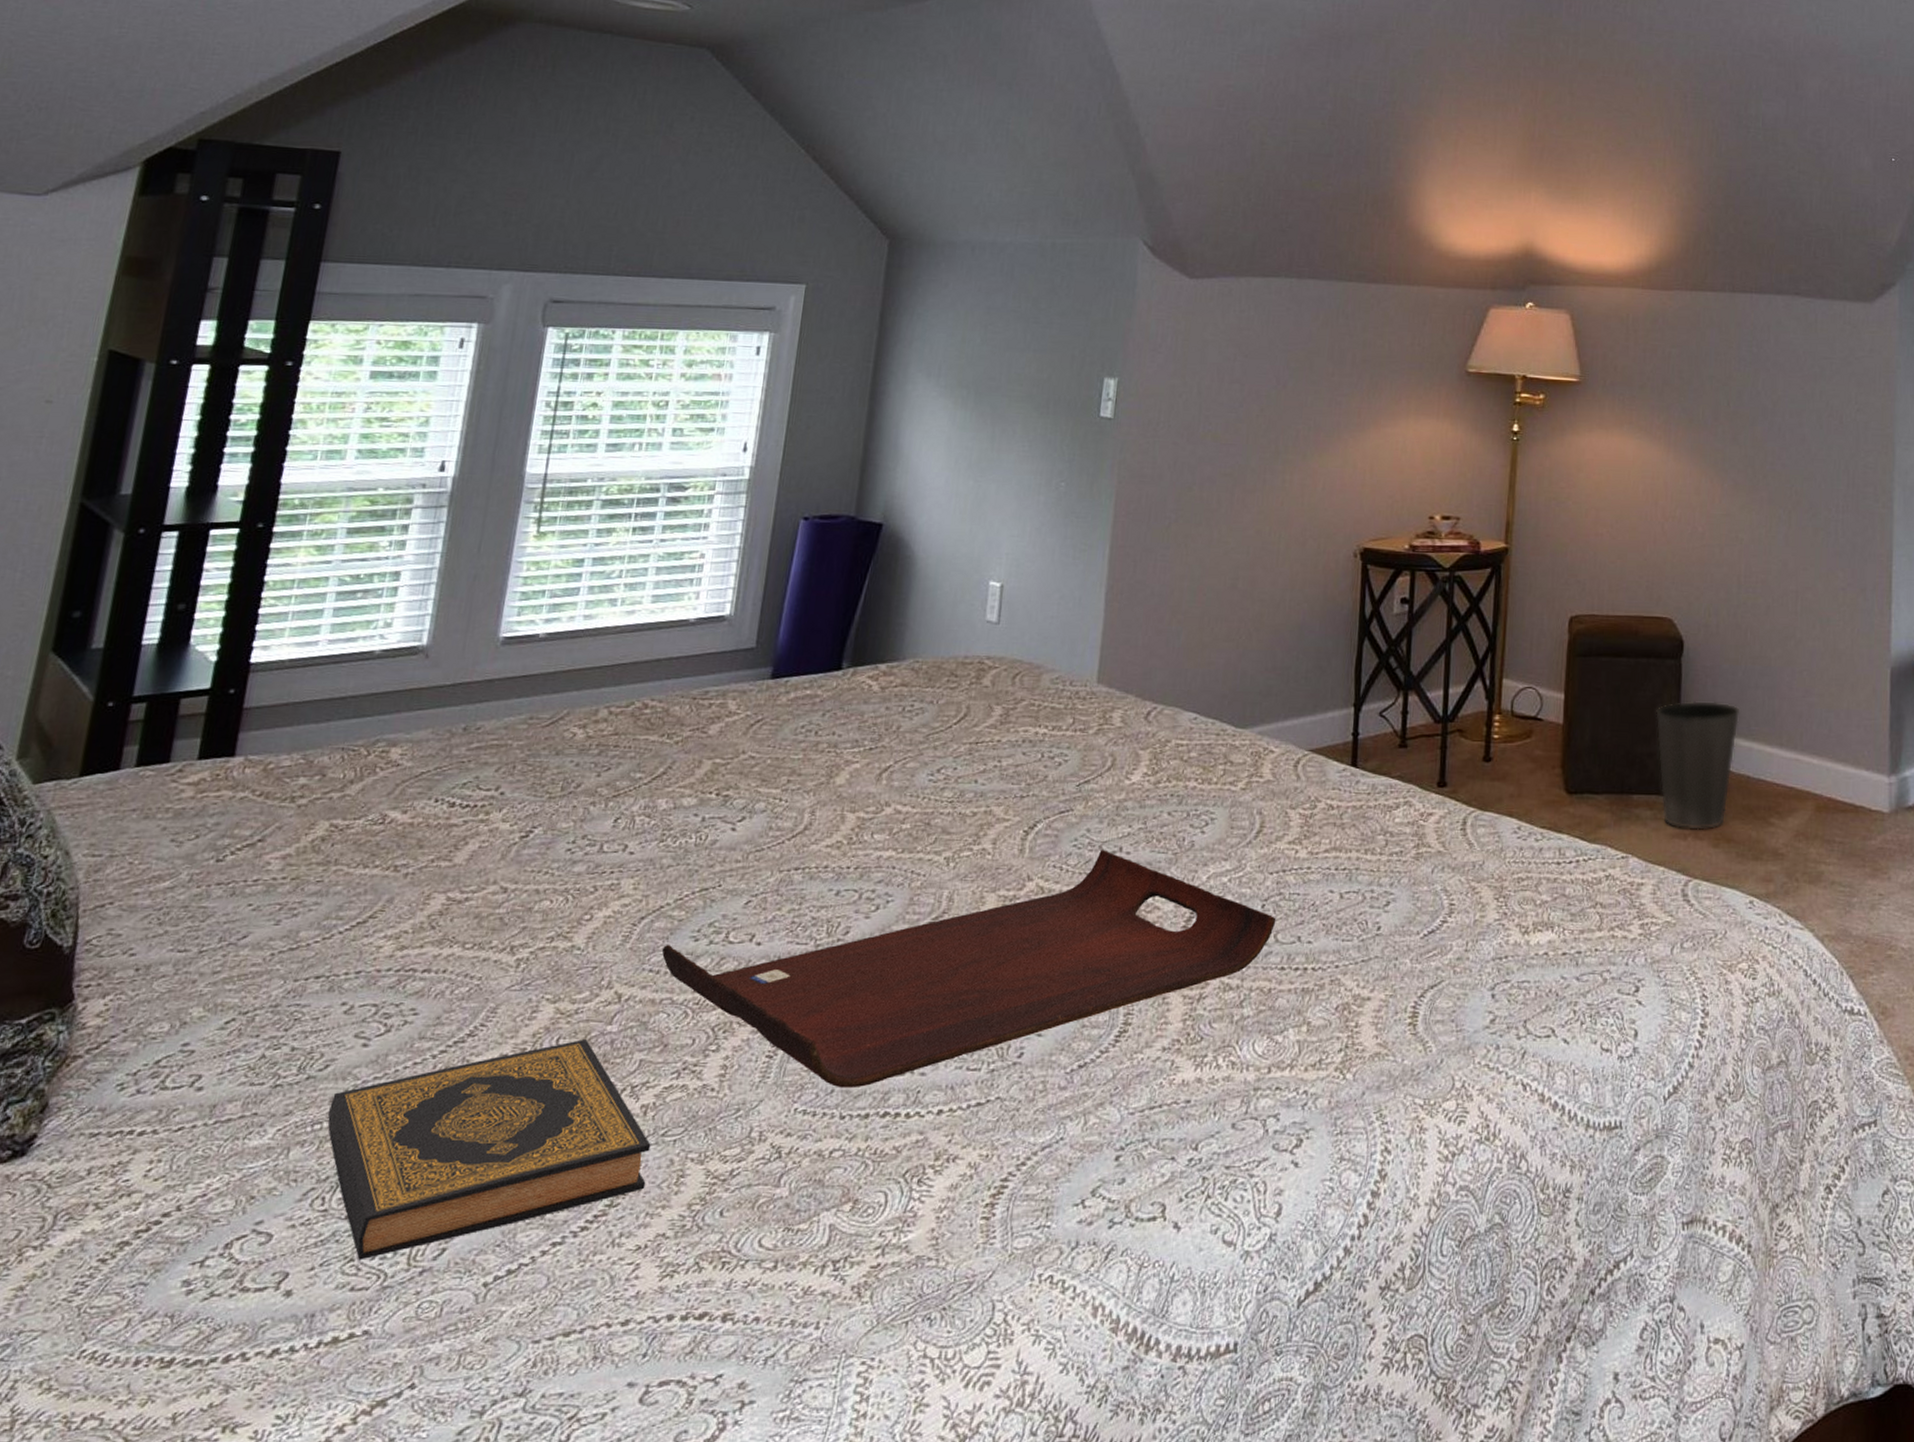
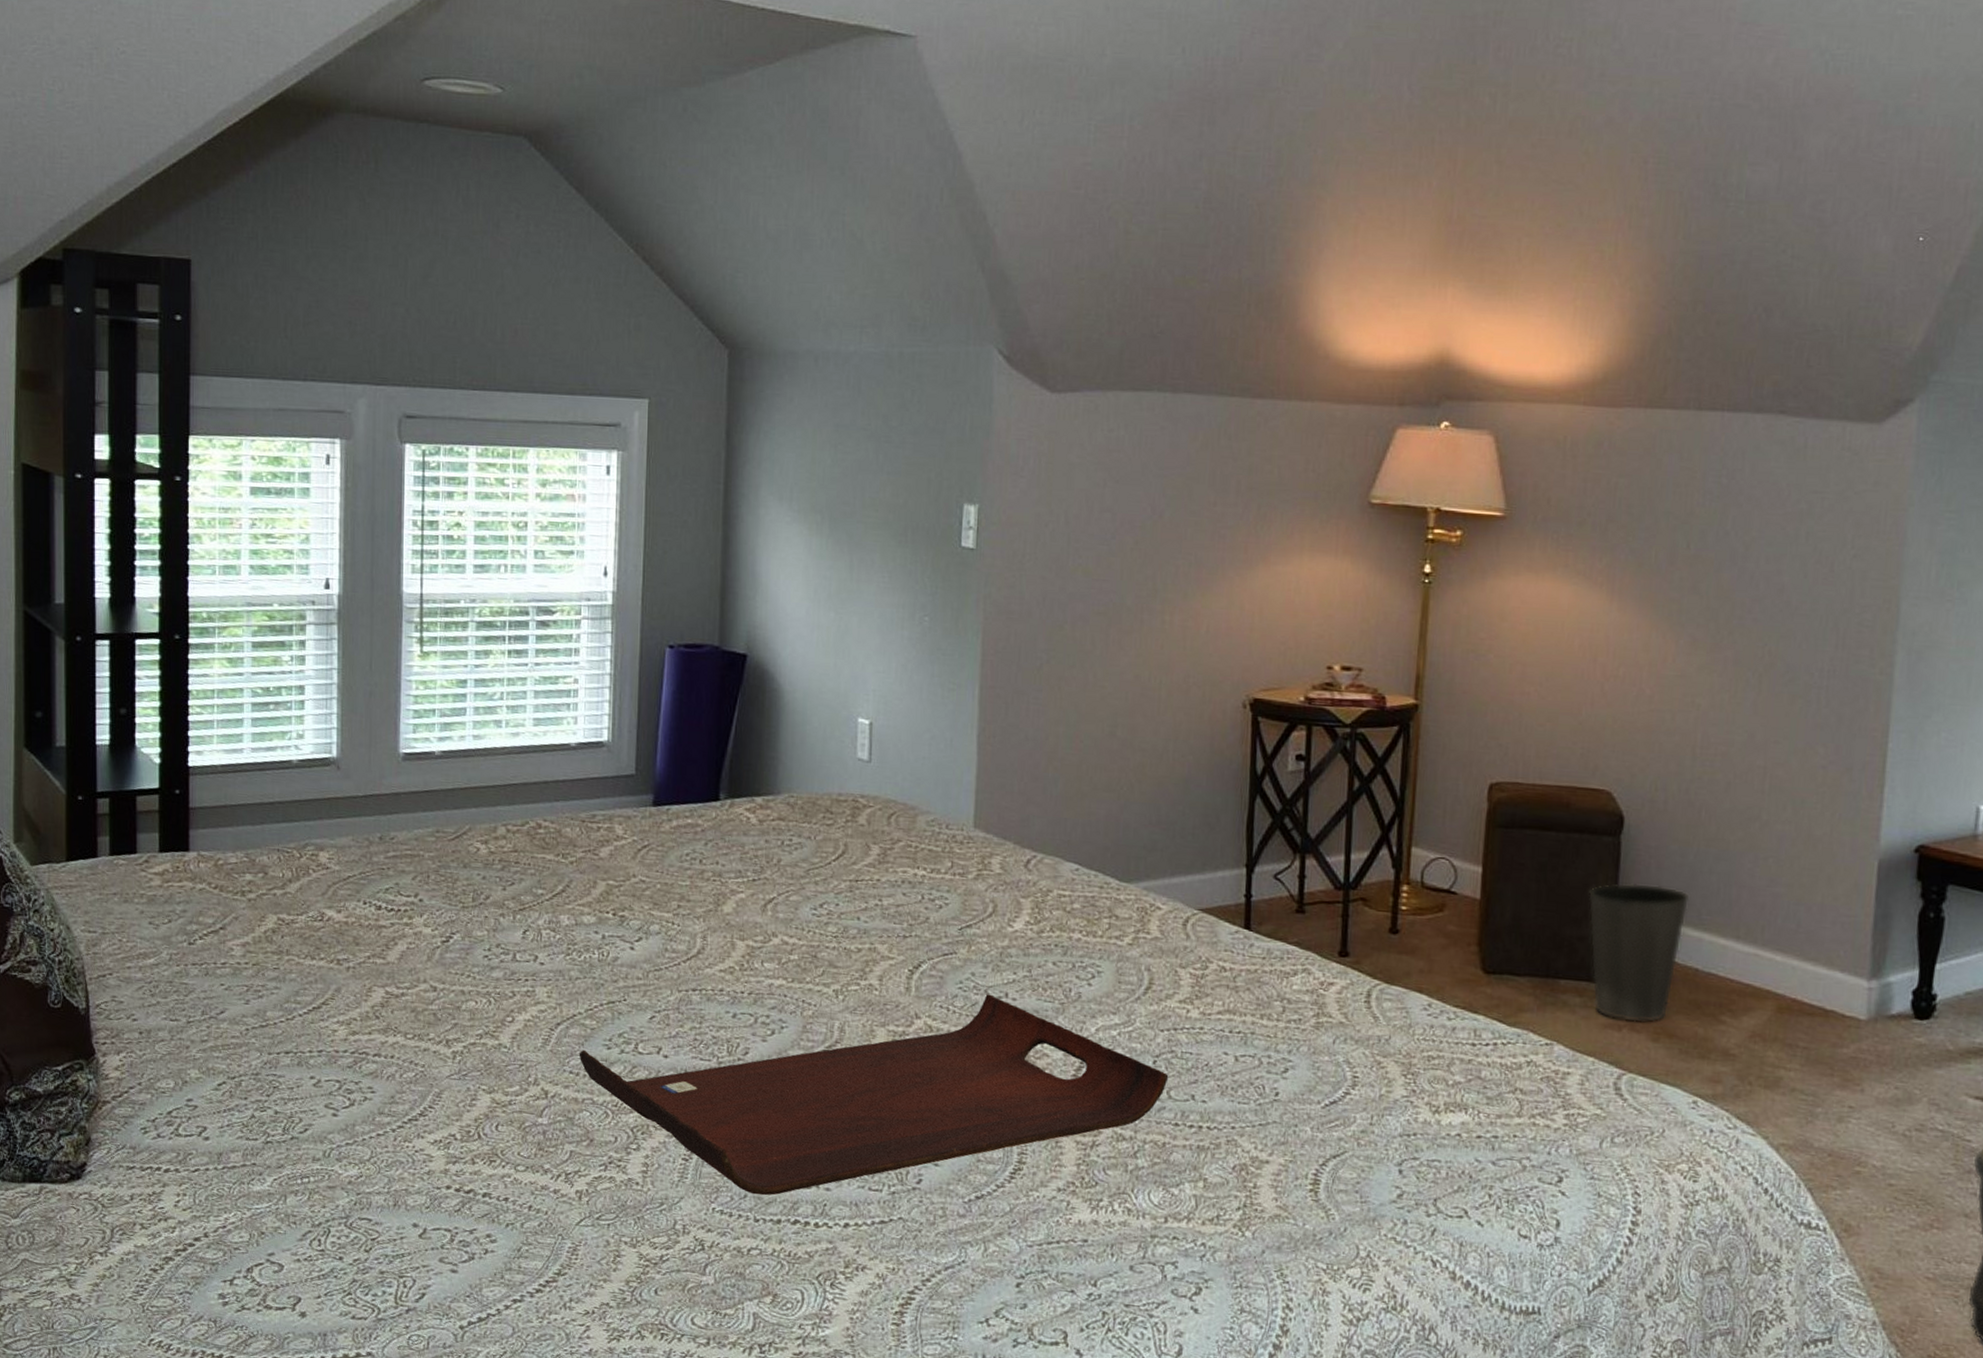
hardback book: present [327,1039,651,1260] -> none [312,1128,588,1295]

